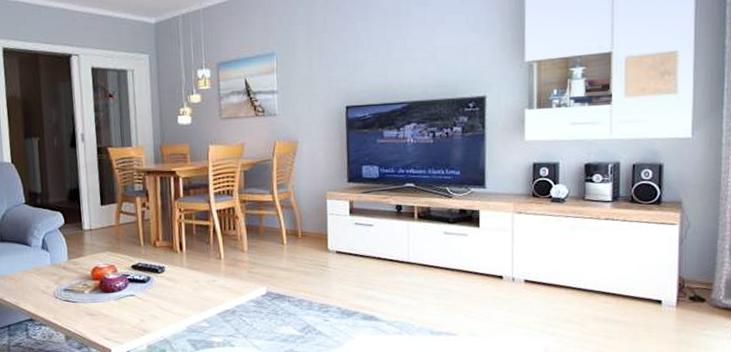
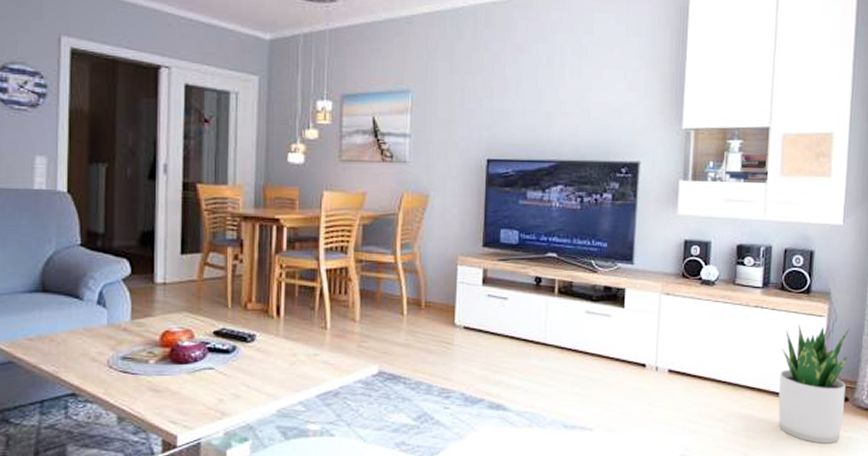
planter: none [634,231,704,341] -> present [778,324,850,444]

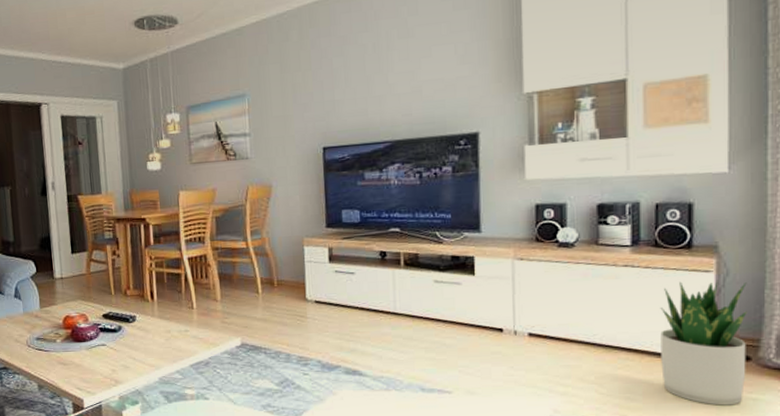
books: present [725,153,769,180] -> none [576,107,628,138]

